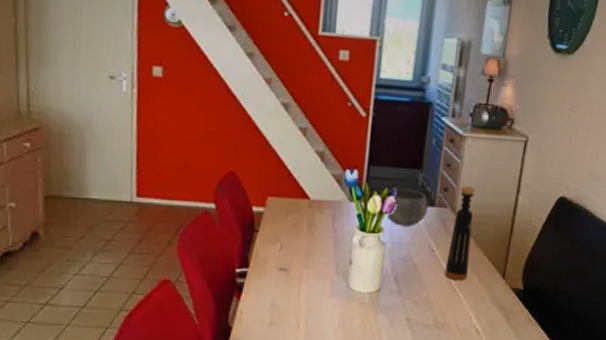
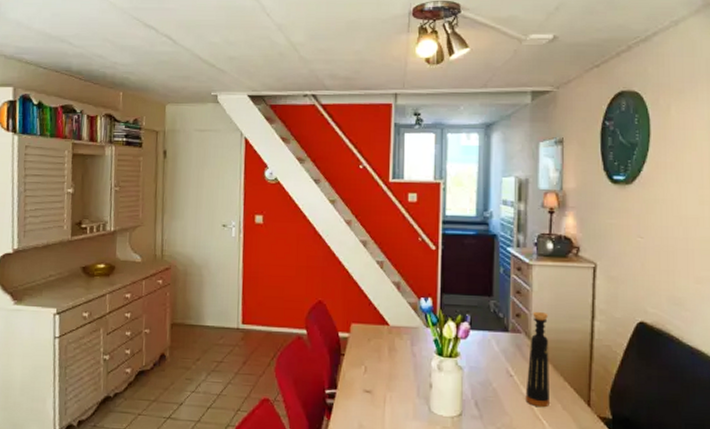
bowl: present [385,188,428,226] -> none [460,315,502,351]

